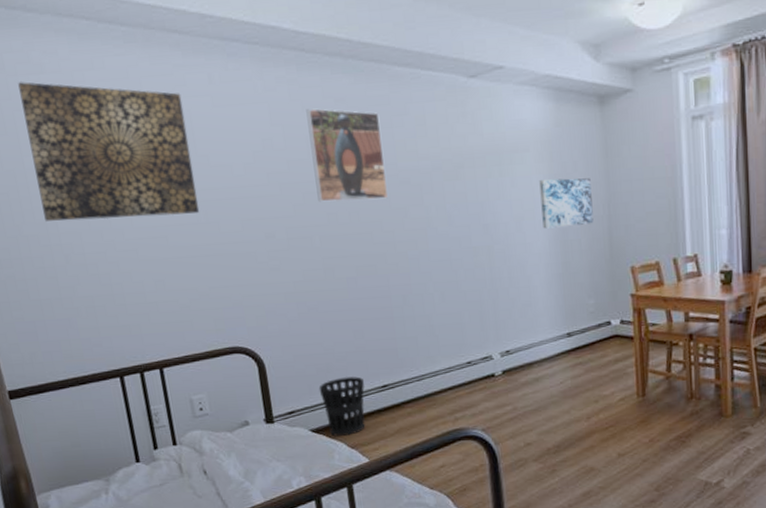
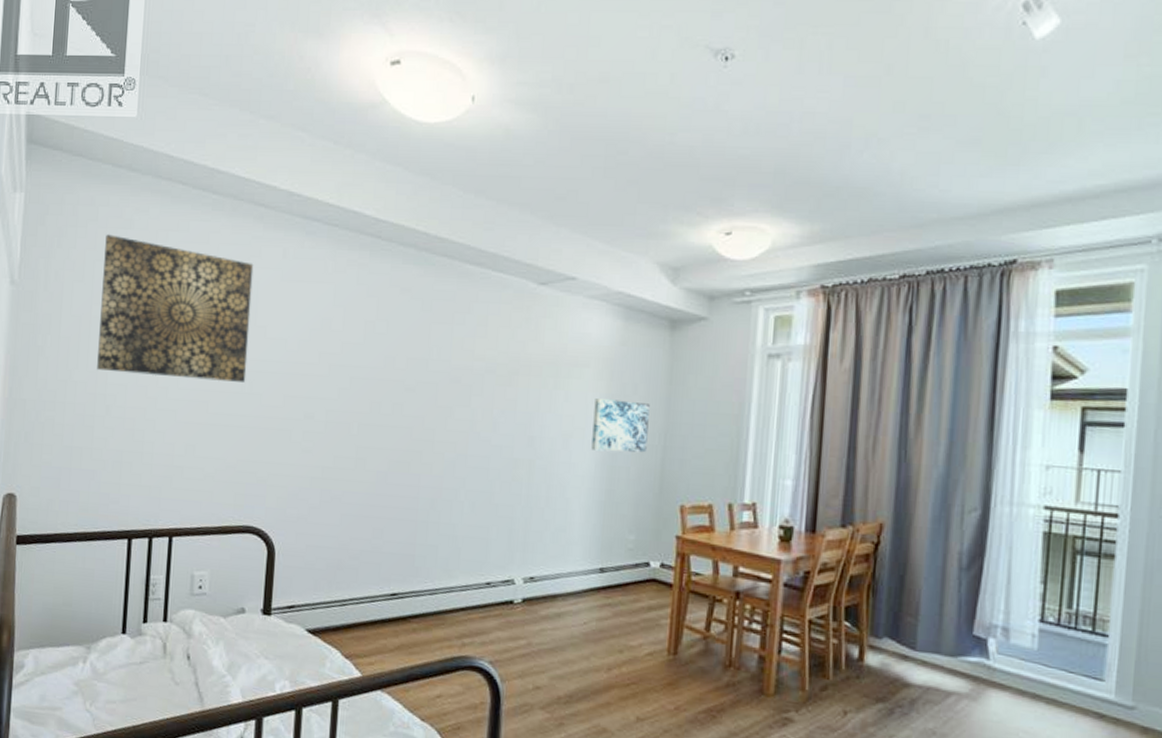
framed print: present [306,108,389,202] -> none [364,295,442,395]
wastebasket: present [319,376,365,436] -> none [324,577,373,643]

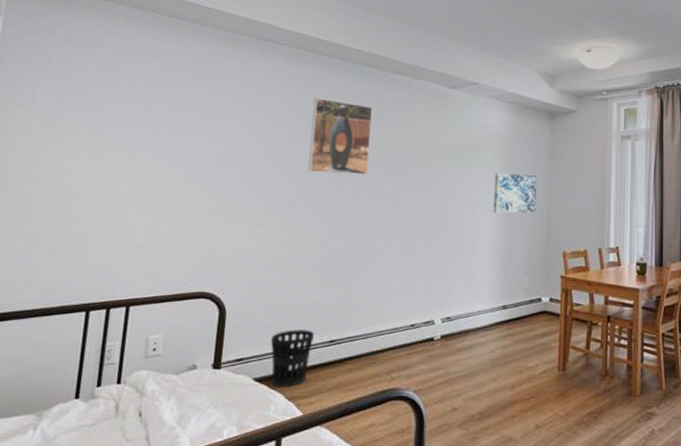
wall art: present [97,234,254,382] -> none [64,51,214,171]
wastebasket: none [324,577,373,643] -> present [270,329,314,387]
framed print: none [364,295,442,395] -> present [308,98,373,175]

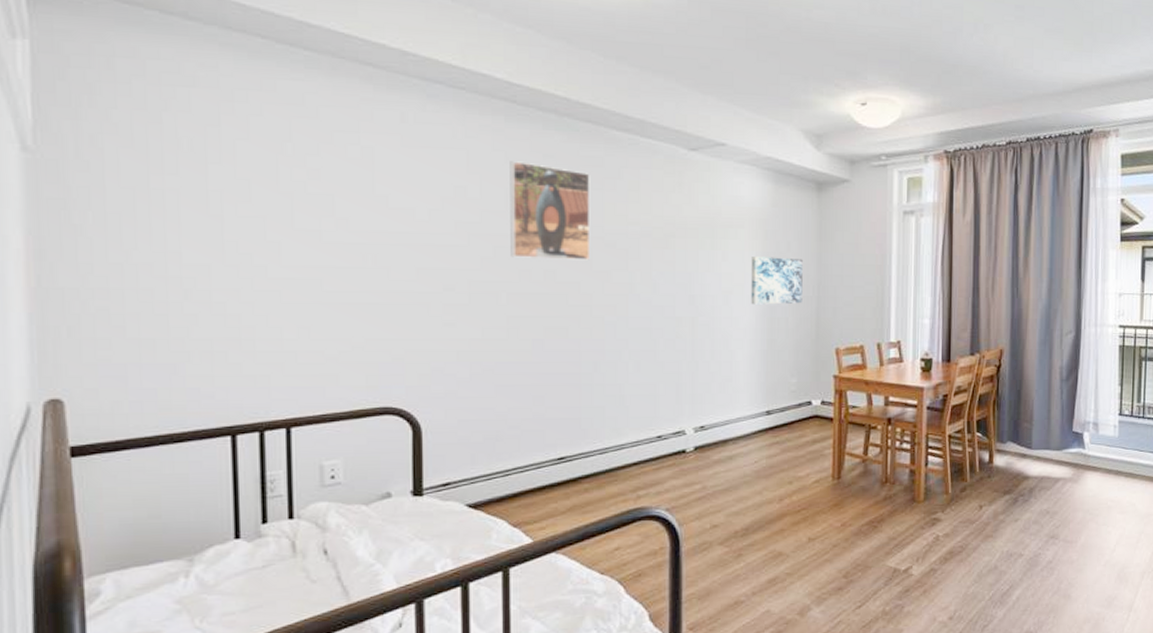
wastebasket: present [270,329,314,387] -> none [483,447,538,513]

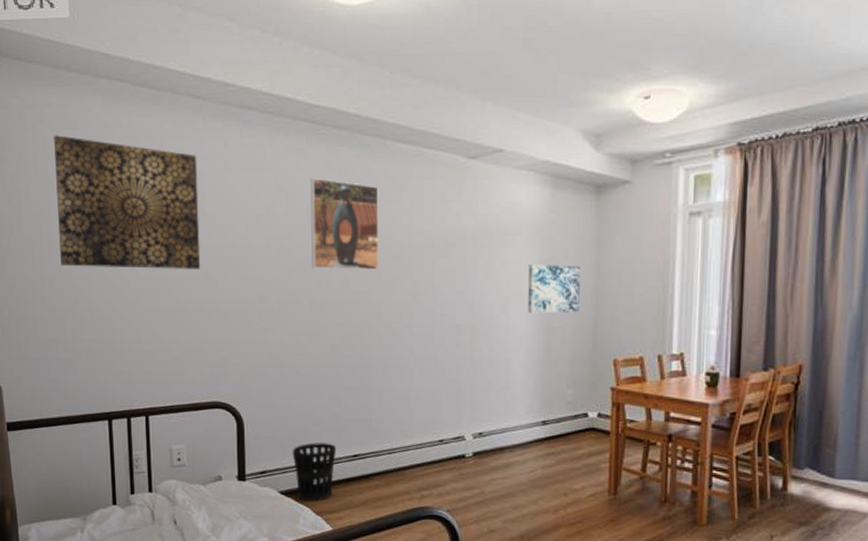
wall art: none [160,92,368,256] -> present [54,135,201,269]
wastebasket: none [483,447,538,513] -> present [292,442,336,501]

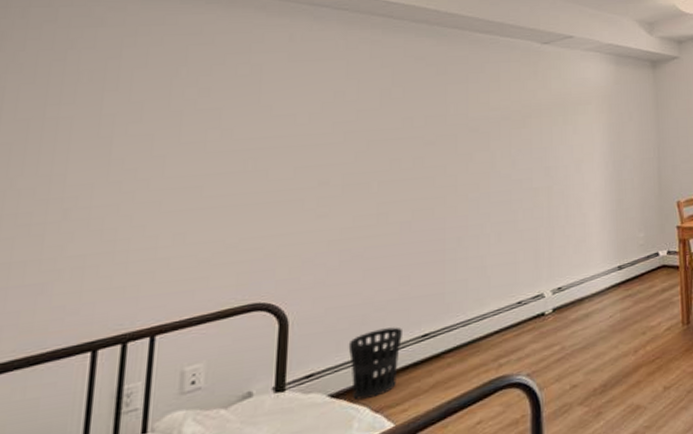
wall art: present [54,135,201,269] -> none [51,34,256,173]
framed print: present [310,178,380,270] -> none [383,65,456,149]
wall art: present [528,264,580,314] -> none [599,126,645,170]

